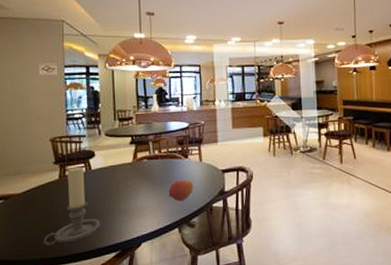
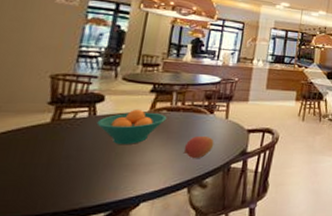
candle holder: present [43,166,100,245] -> none [8,110,93,201]
fruit bowl: none [93,160,149,194] -> present [96,109,167,145]

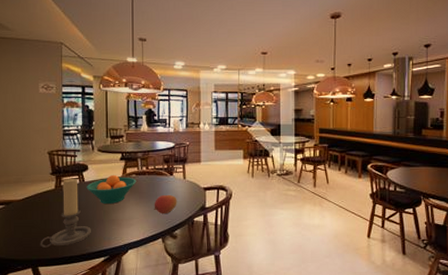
candle holder: none [8,110,93,201] -> present [40,178,91,248]

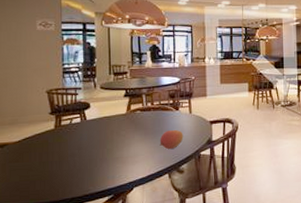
candle holder: present [40,178,91,248] -> none [38,117,94,191]
fruit bowl: present [86,174,137,205] -> none [88,111,141,143]

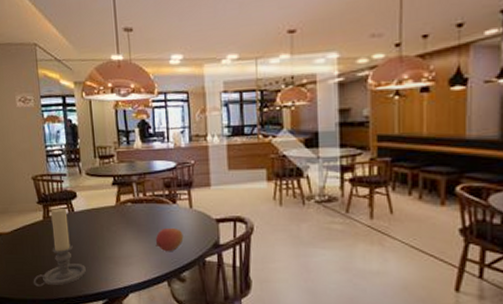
candle holder: none [38,117,94,191] -> present [33,207,86,287]

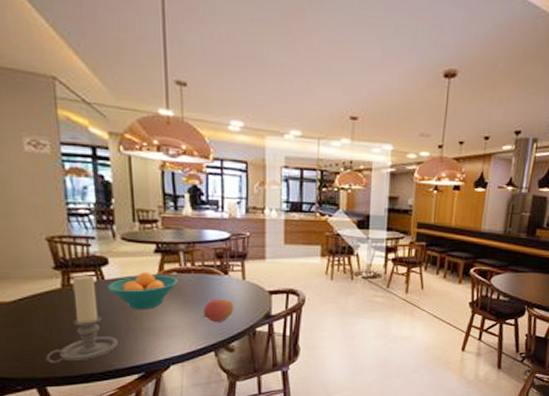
fruit bowl: none [76,203,133,239] -> present [107,271,179,310]

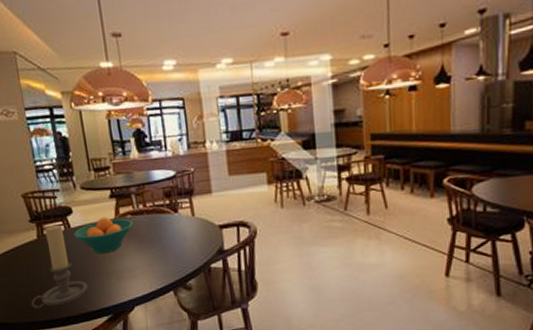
fruit: present [203,298,234,323] -> none [158,236,188,262]

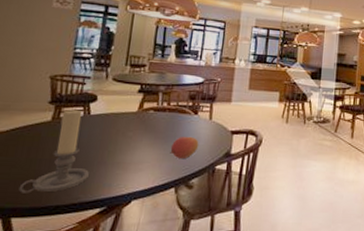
fruit bowl: present [73,216,134,254] -> none [91,108,154,144]
fruit: none [158,236,188,262] -> present [170,136,199,160]

